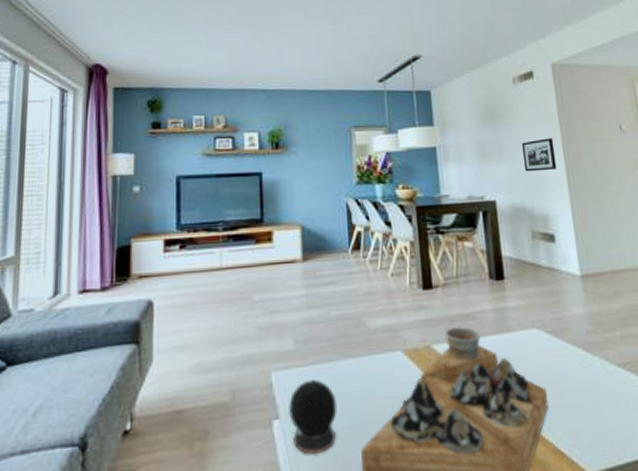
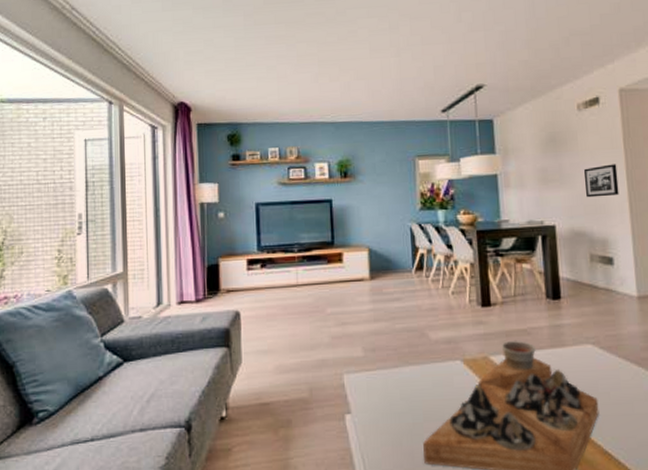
speaker: present [289,379,337,454] -> none [359,382,402,444]

